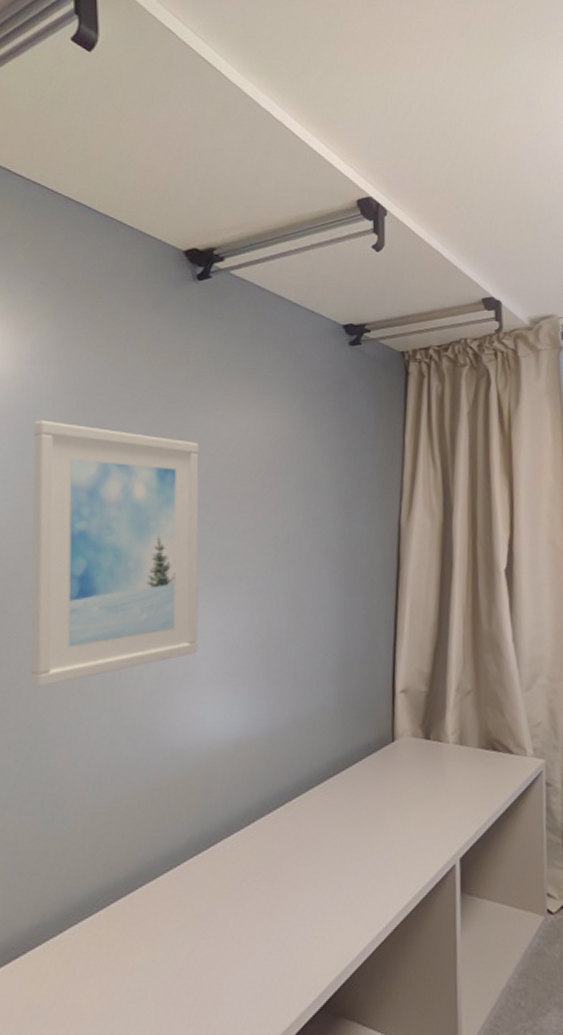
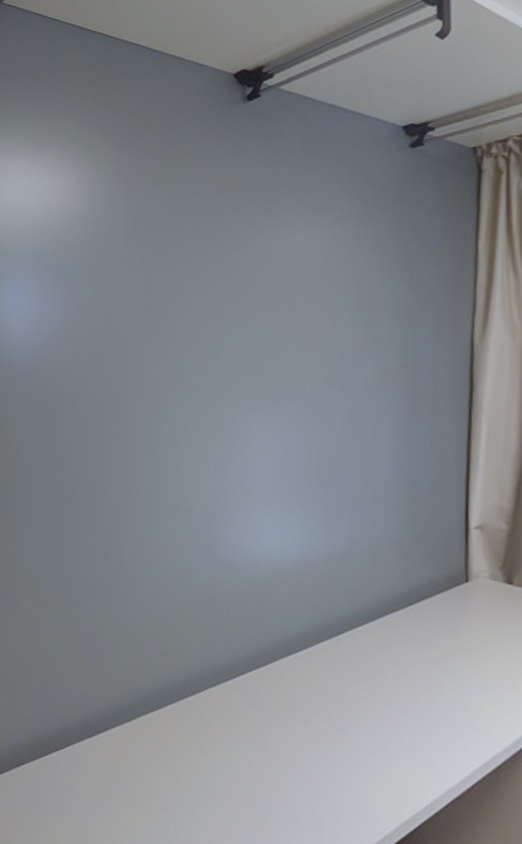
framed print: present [31,420,199,688] -> none [103,251,253,495]

